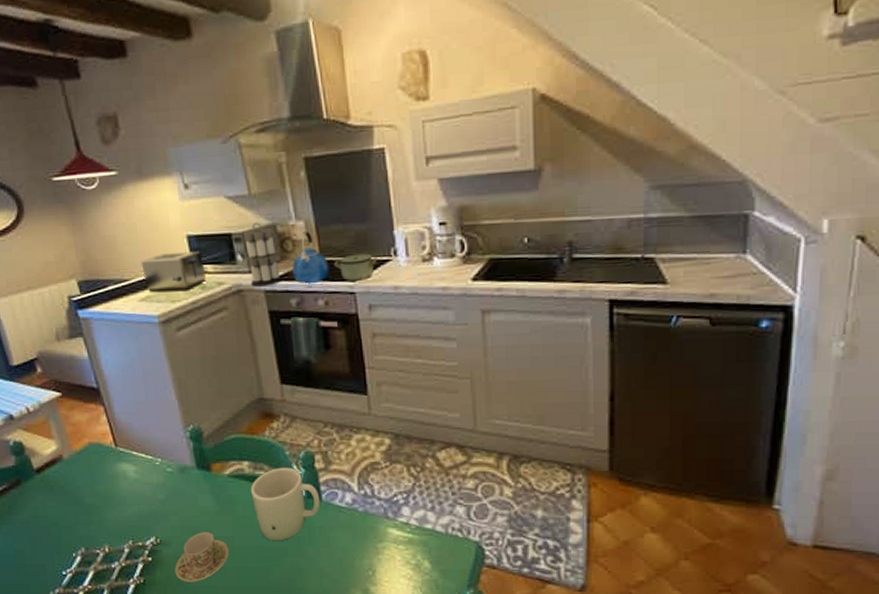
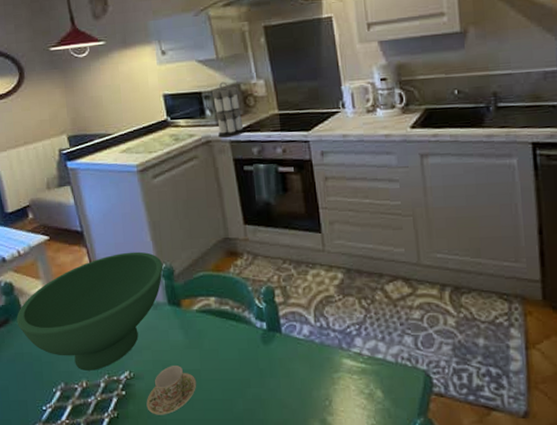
bowl: none [29,411,191,536] -> present [16,251,164,371]
toaster: present [141,250,206,293] -> none [123,107,179,145]
mug: present [250,467,321,541] -> none [216,301,280,374]
kettle: present [292,231,330,283] -> none [254,88,287,134]
cooking pot: present [333,253,377,281] -> none [289,106,328,131]

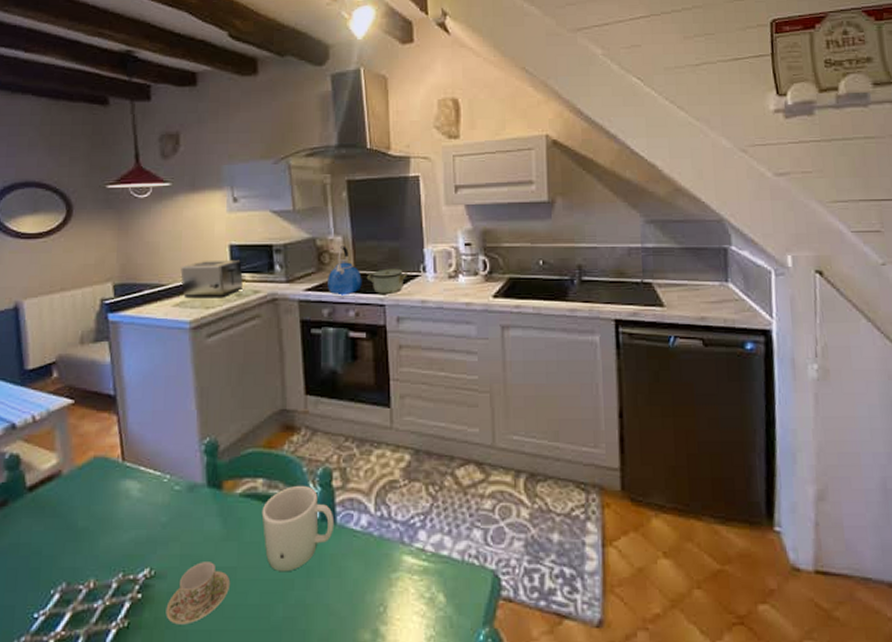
bowl: present [16,251,164,371] -> none [17,422,207,567]
toaster: none [123,107,179,145] -> present [180,259,243,299]
spice rack: present [211,81,247,138] -> none [283,235,318,296]
mug: none [216,301,280,374] -> present [261,485,335,572]
kettle: none [254,88,287,134] -> present [328,246,362,294]
cooking pot: none [289,106,328,131] -> present [366,268,407,294]

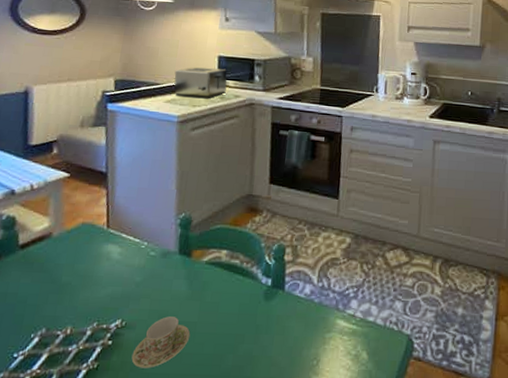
mug: present [261,485,335,572] -> none [222,257,284,329]
kettle: present [328,246,362,294] -> none [297,65,326,105]
cooking pot: present [366,268,407,294] -> none [329,87,363,108]

